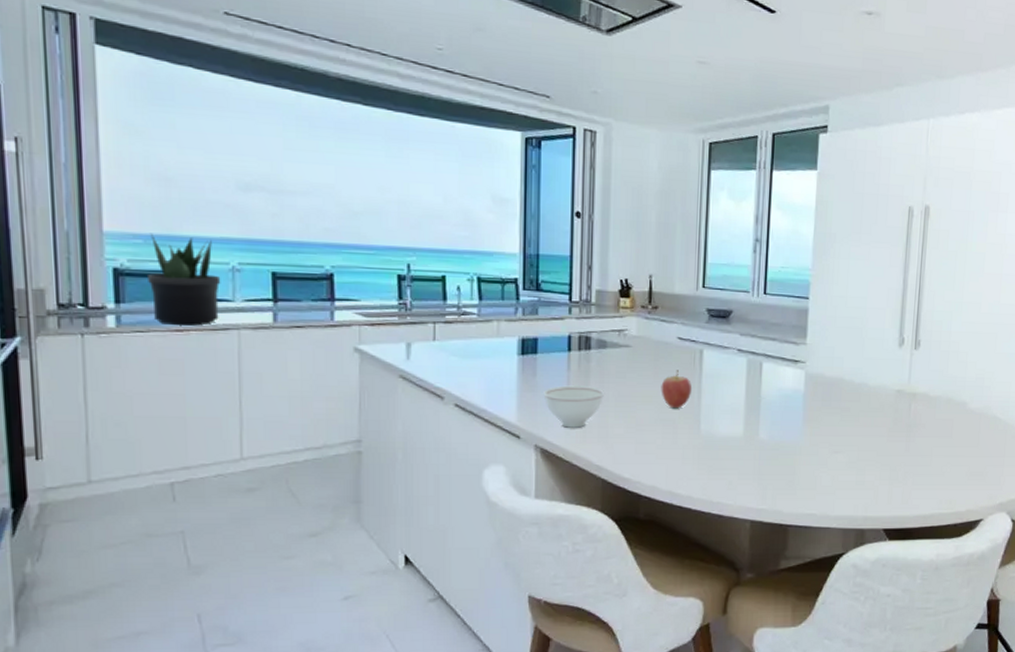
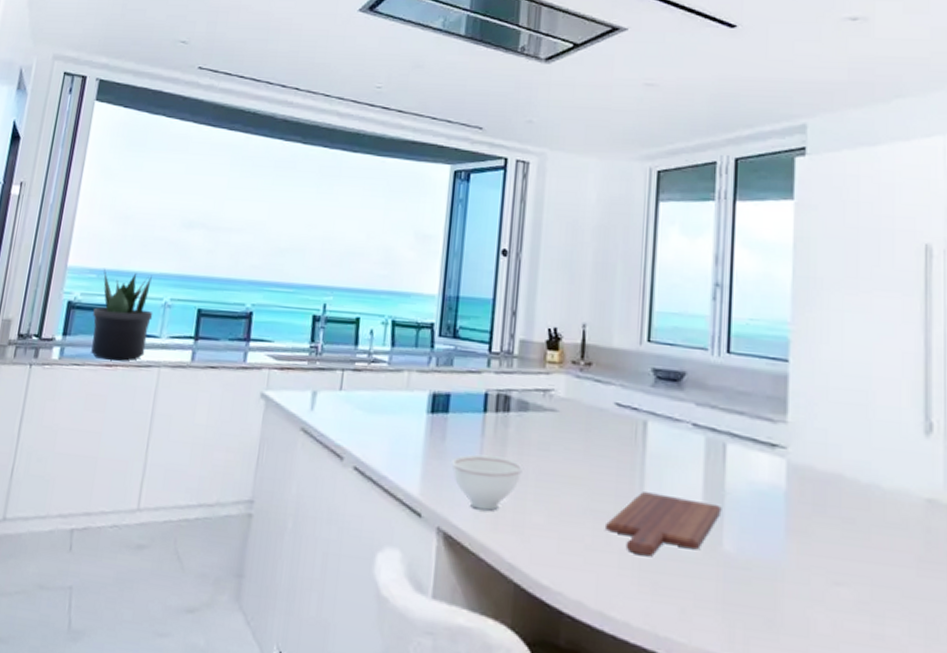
fruit: present [661,370,692,409] -> none [592,445,633,497]
cutting board: none [672,403,759,449] -> present [606,492,722,556]

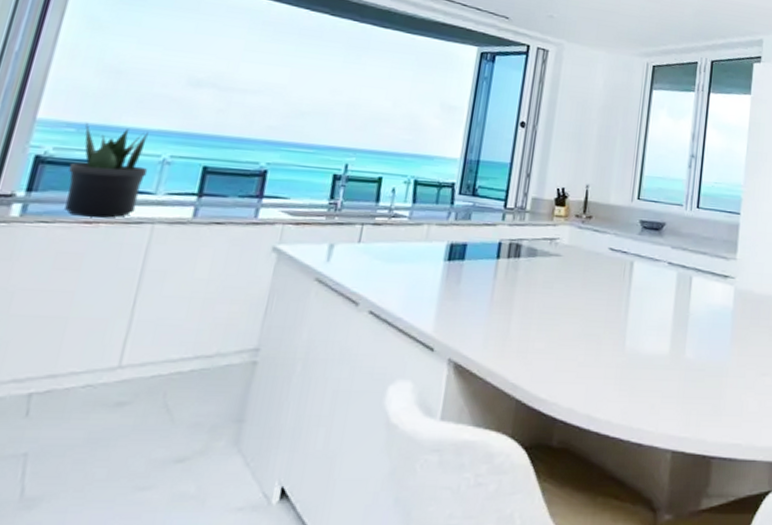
bowl: present [451,454,523,511] -> none [465,294,529,341]
cutting board: present [606,492,722,556] -> none [596,317,686,367]

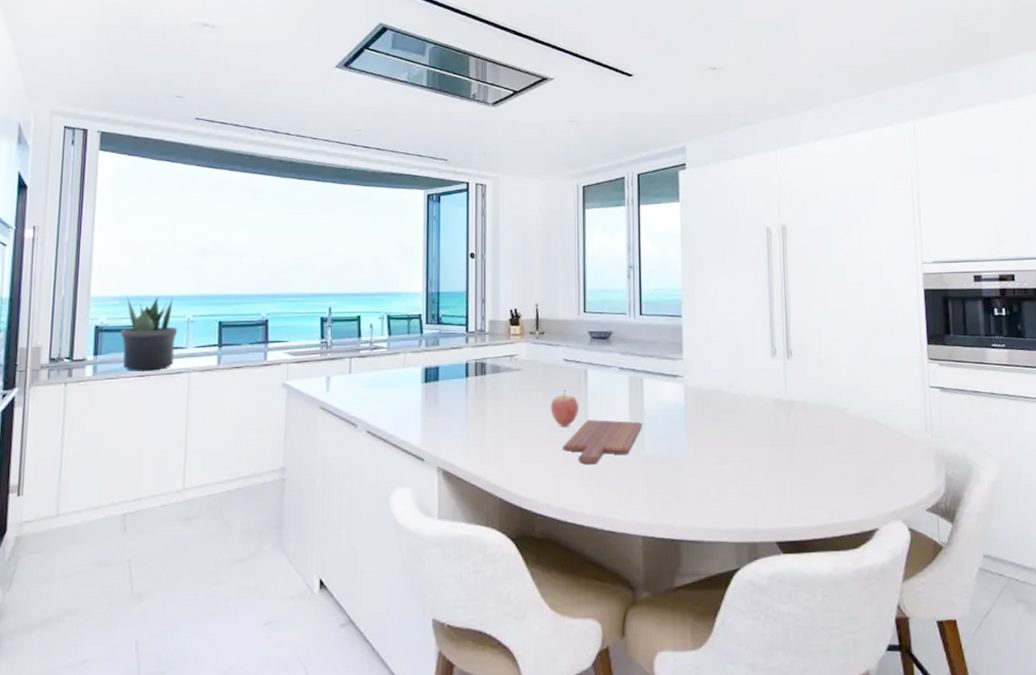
fruit: none [587,281,620,323] -> present [550,390,579,427]
cutting board: none [596,317,686,367] -> present [563,420,643,465]

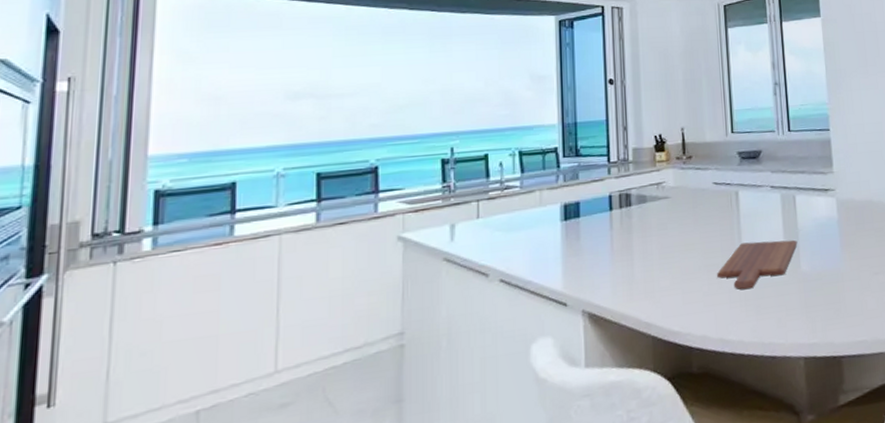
planter: present [121,296,178,371] -> none [190,150,265,240]
fruit: present [550,390,579,427] -> none [702,214,732,253]

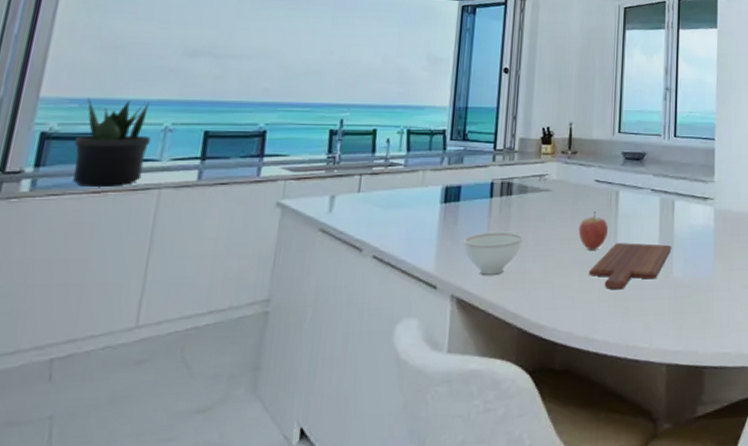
planter: none [190,150,265,240] -> present [73,98,152,187]
bowl: none [588,242,648,288] -> present [463,231,523,275]
fruit: none [702,214,732,253] -> present [578,211,609,250]

